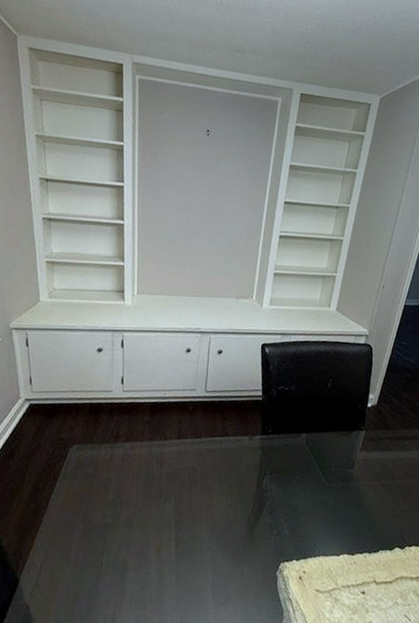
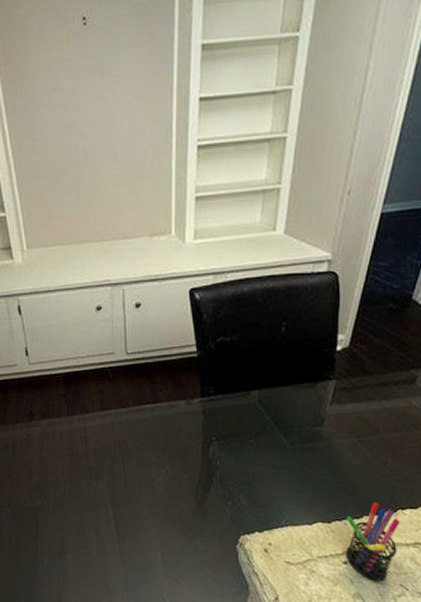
pen holder: none [364,538,407,611] -> present [346,501,400,581]

